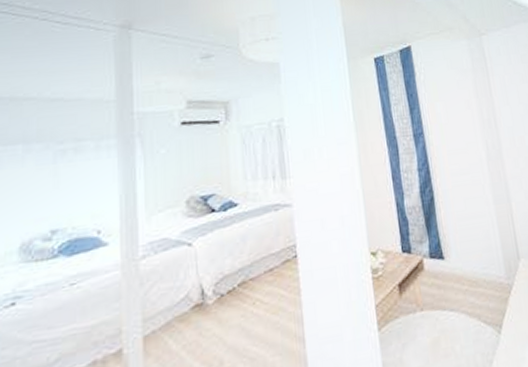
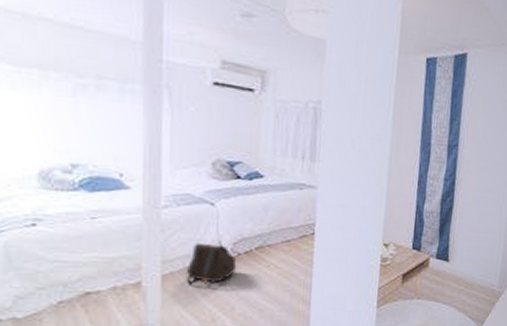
satchel: none [168,289,221,341] -> present [185,242,237,287]

